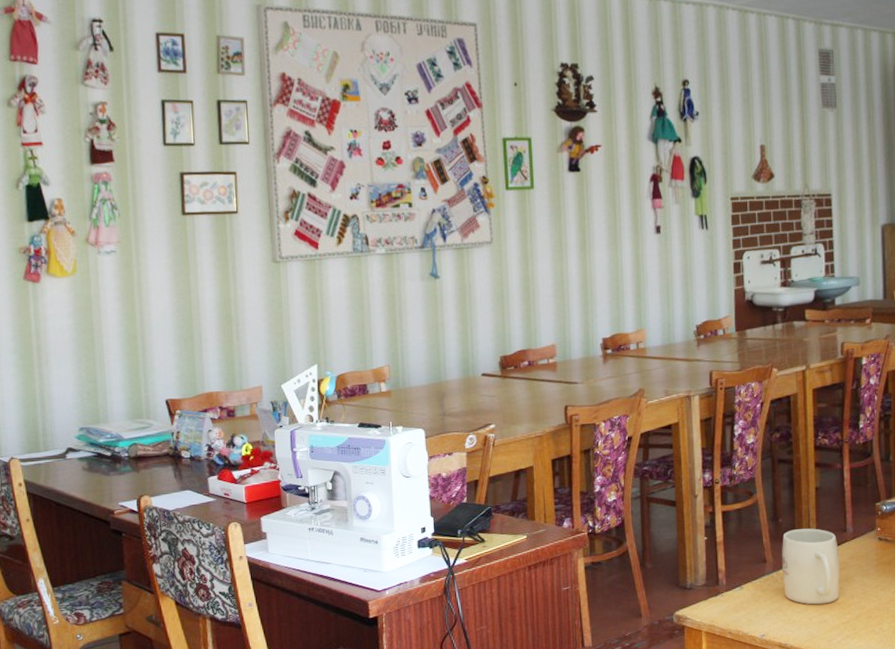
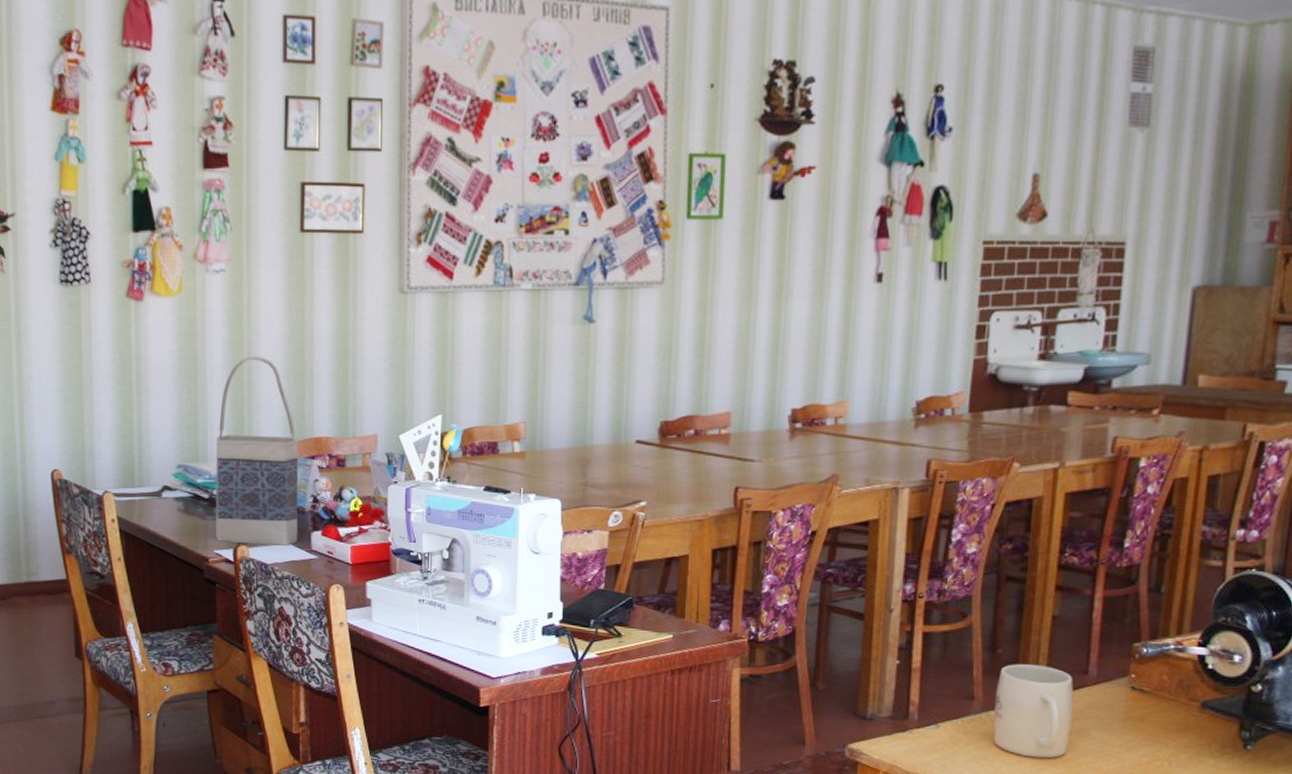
bag: none [115,324,196,495] -> present [215,355,299,547]

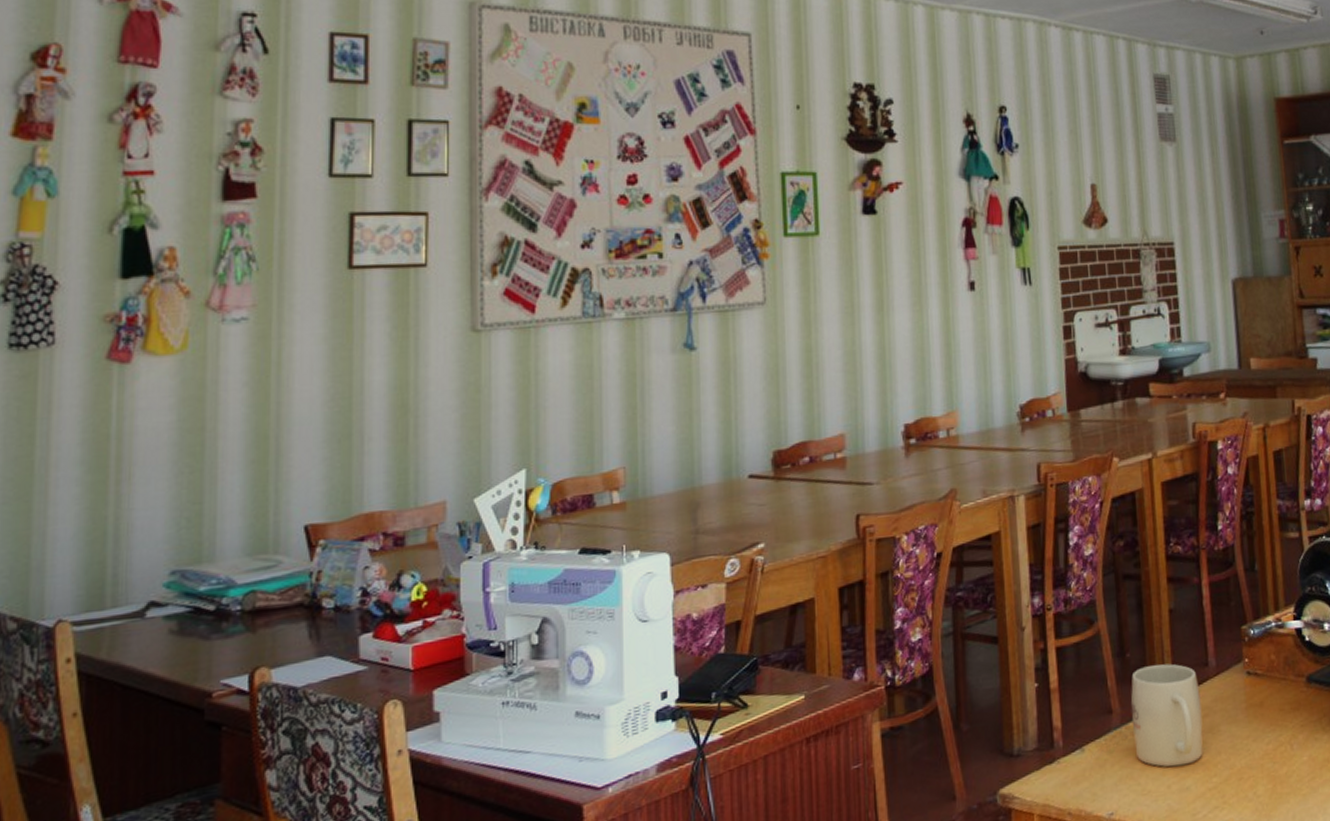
bag: present [215,355,299,547] -> none [224,419,343,668]

